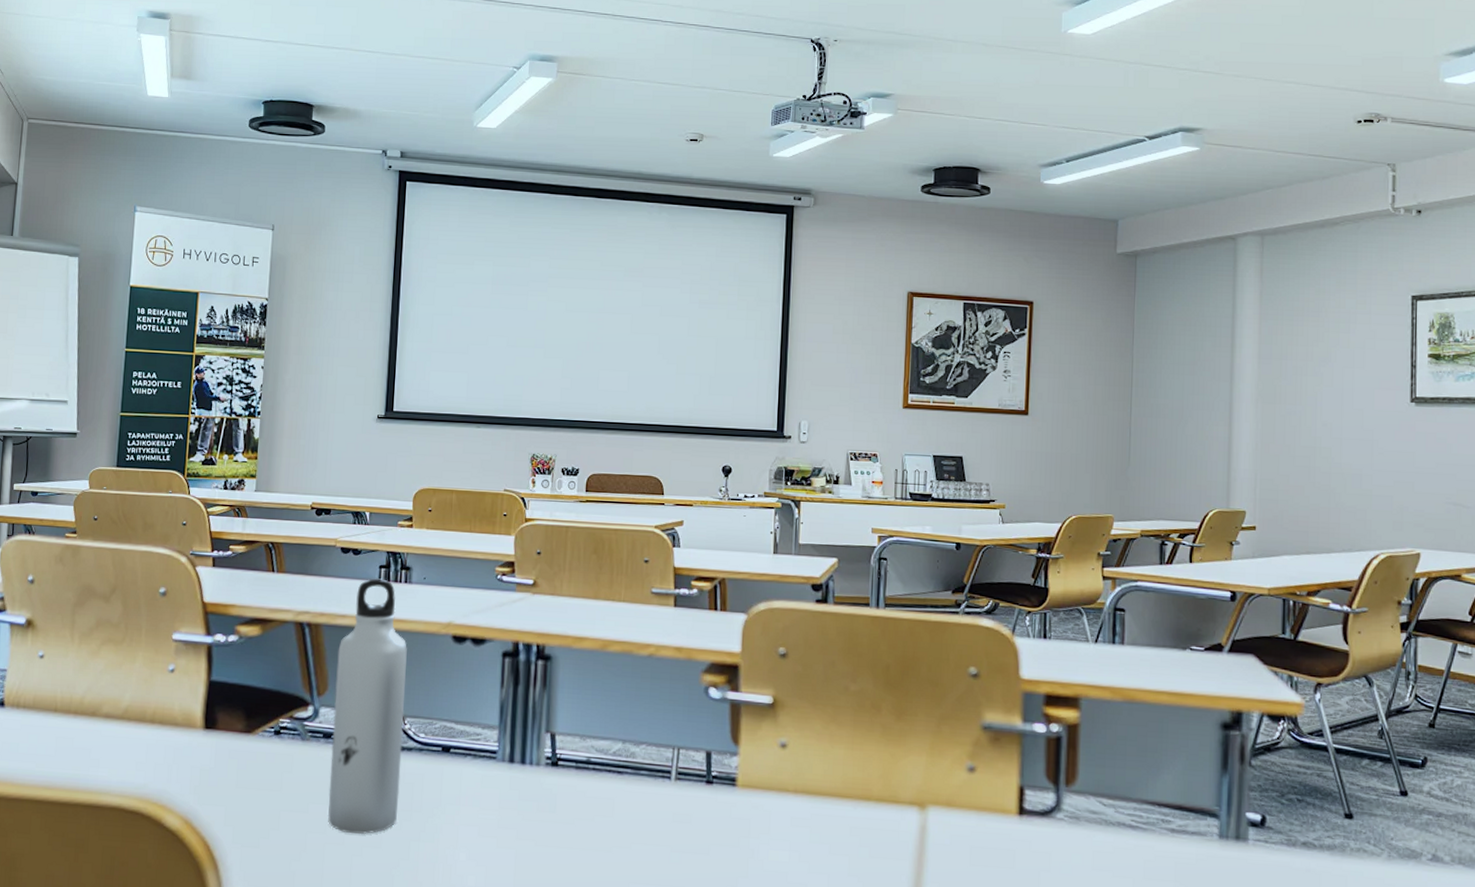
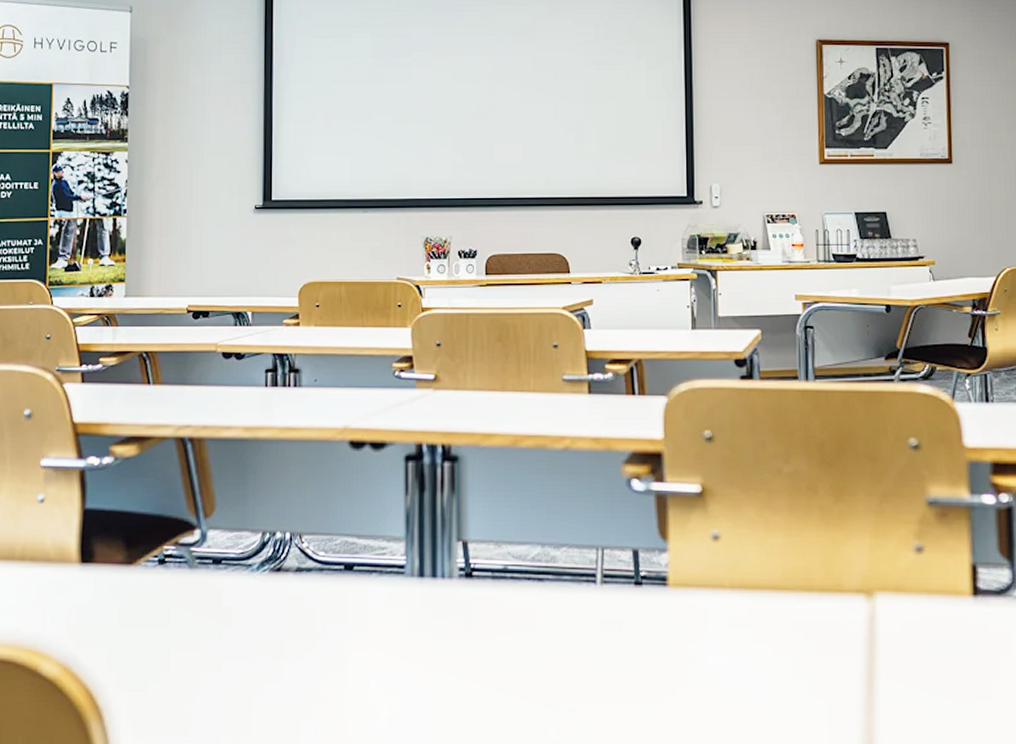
water bottle: present [327,578,407,835] -> none [221,384,301,669]

